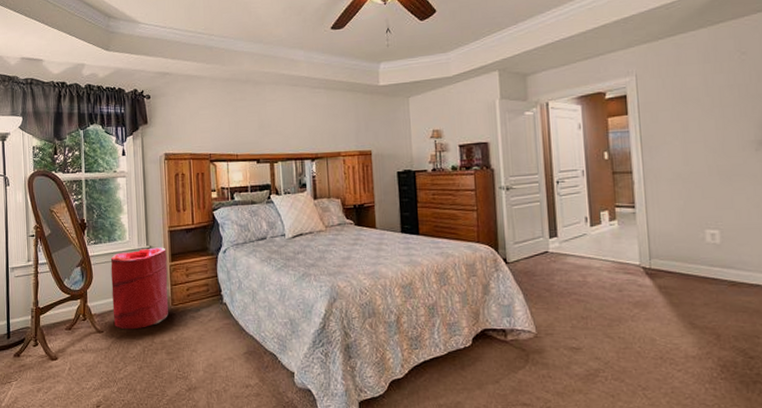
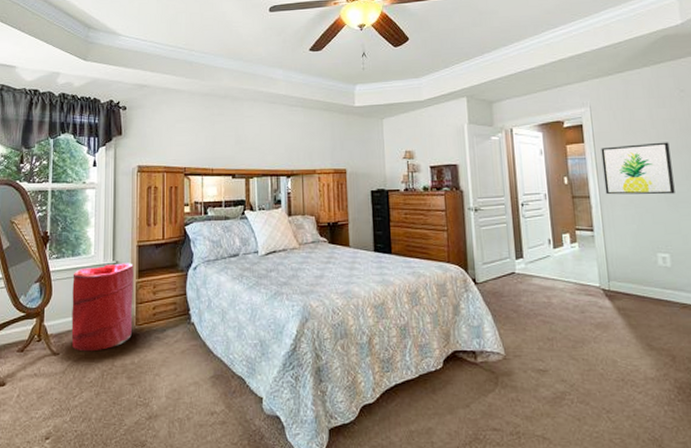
wall art: none [646,110,729,170] -> present [601,142,675,195]

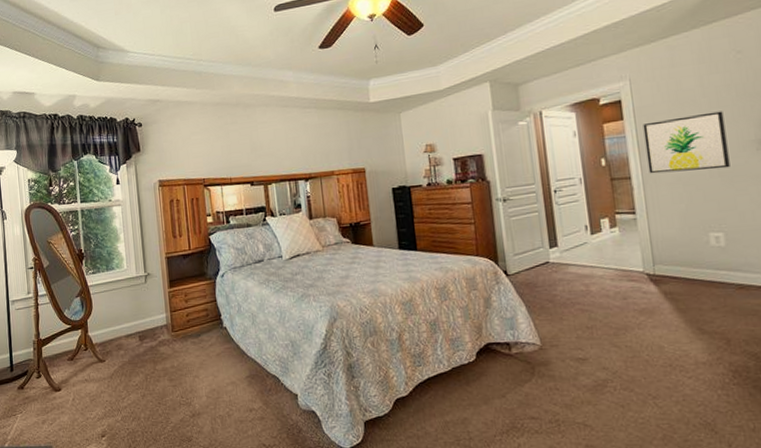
laundry hamper: present [71,263,133,352] -> none [109,274,169,358]

